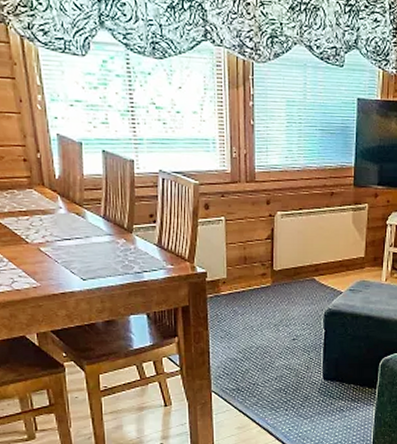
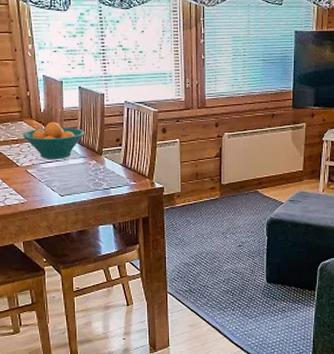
fruit bowl: none [32,191,111,236] -> present [22,121,85,159]

